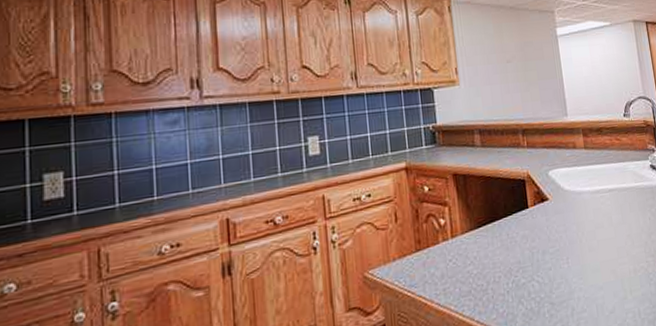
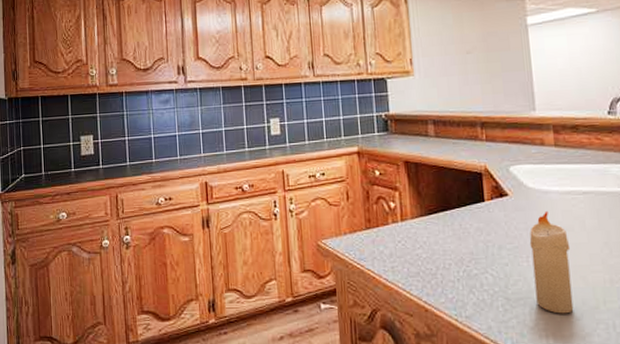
candle: none [568,210,607,311] -> present [529,210,574,314]

